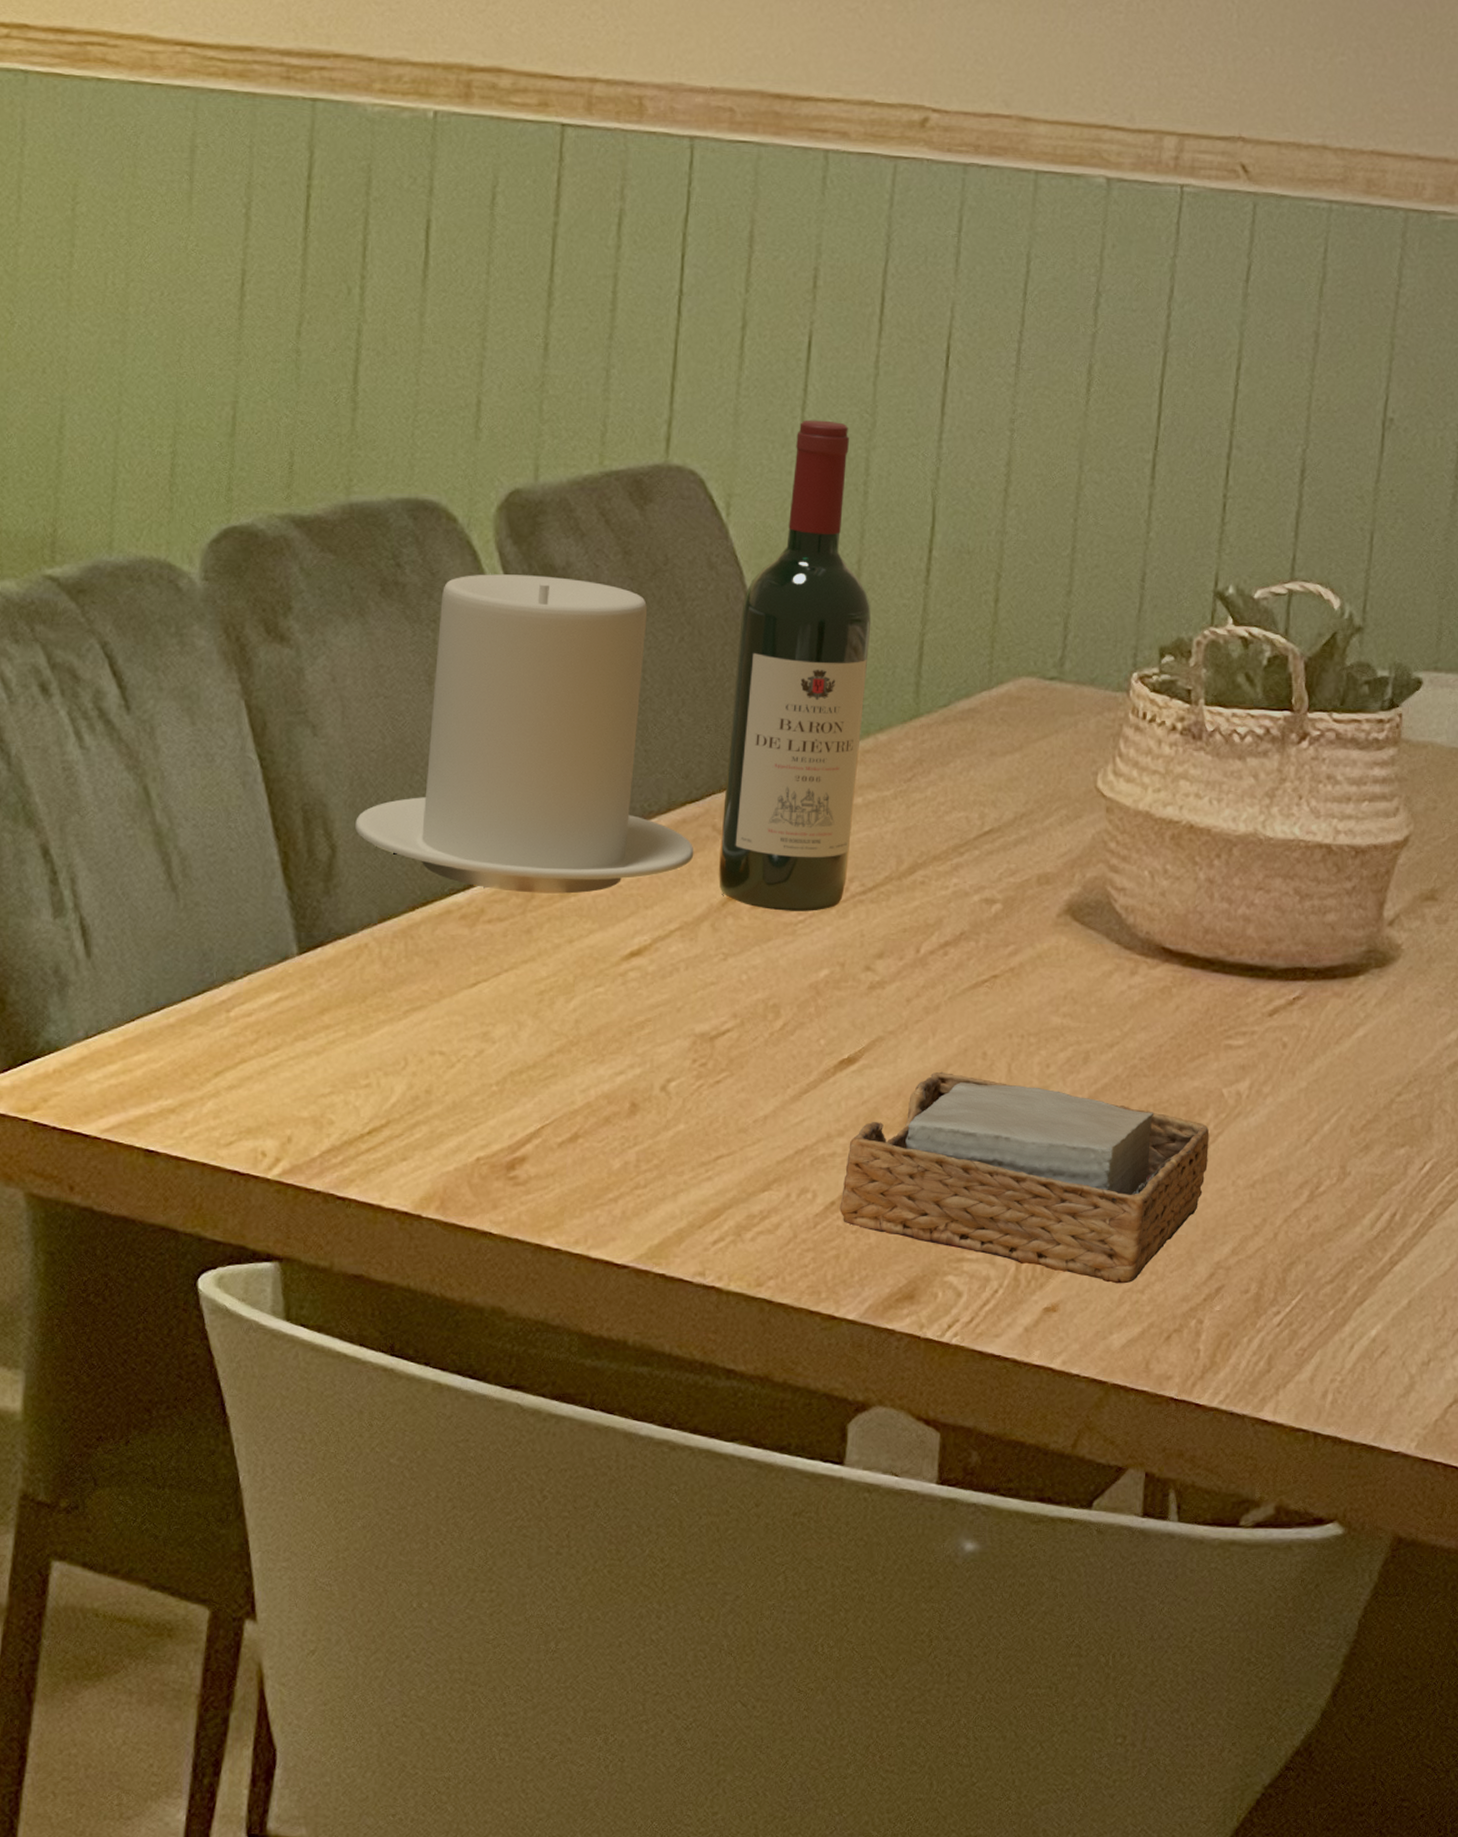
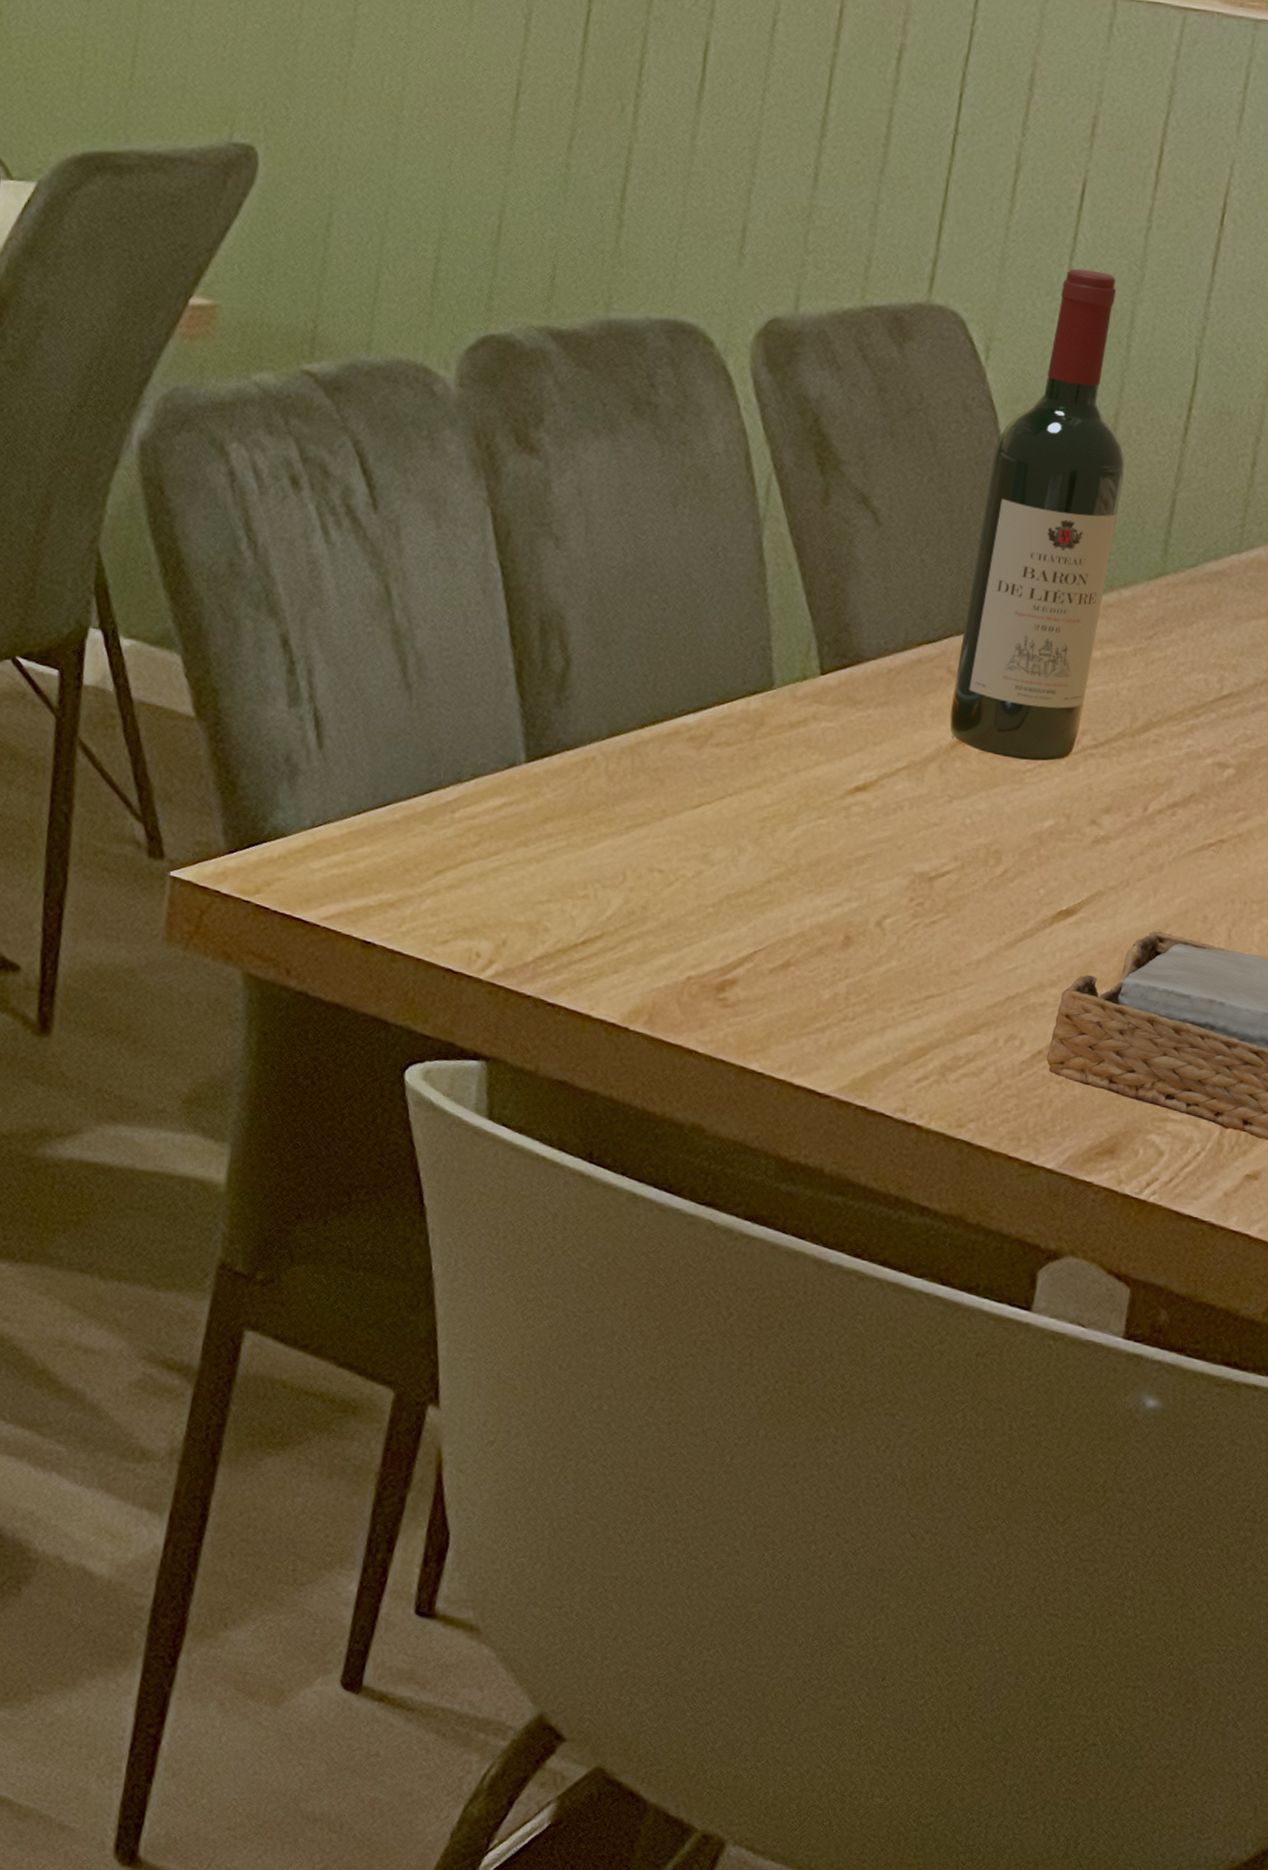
candle: present [355,574,694,894] -> none [590,400,927,725]

